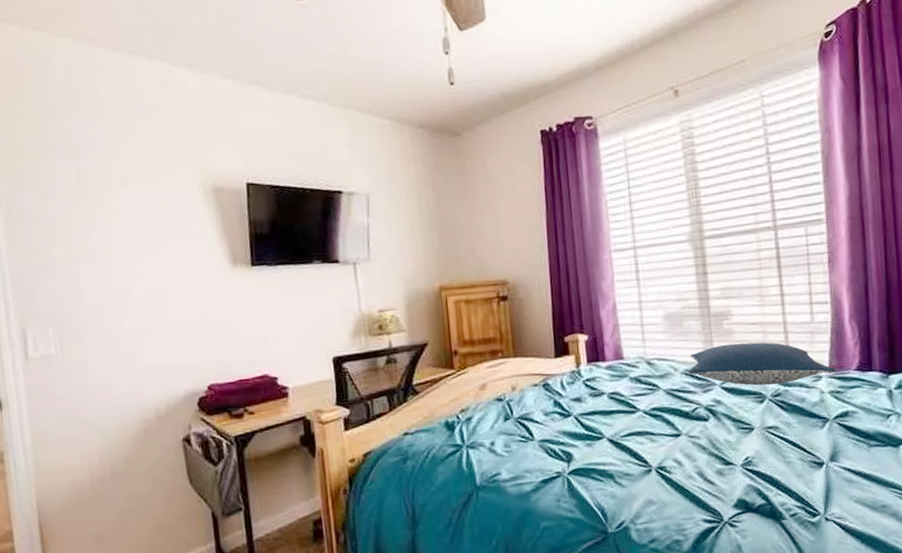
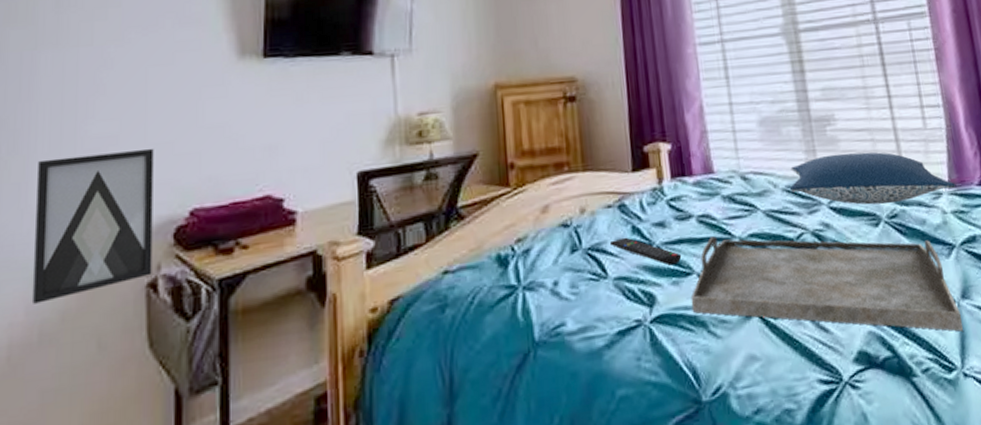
wall art: none [91,338,186,452] -> present [31,148,154,304]
remote control: none [535,409,595,432] -> present [609,237,682,265]
serving tray: none [601,410,828,486] -> present [690,236,963,331]

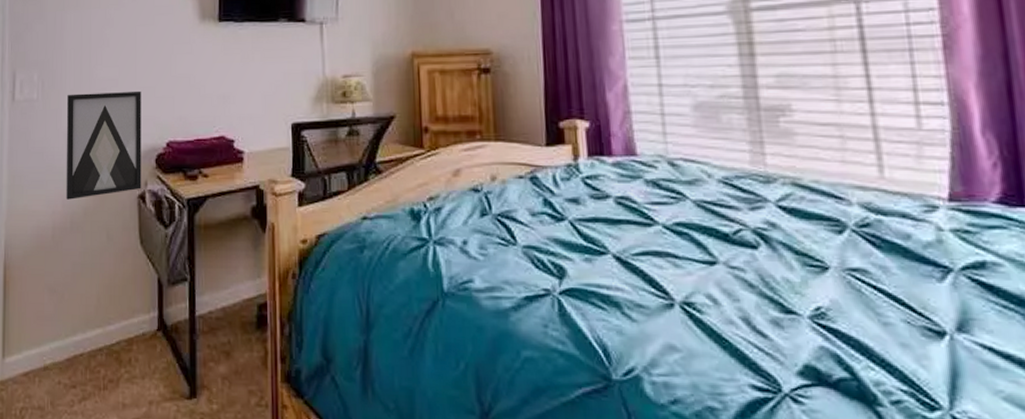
remote control: present [609,237,682,265] -> none [519,208,596,242]
serving tray: present [690,236,963,331] -> none [604,220,955,368]
pillow: present [789,152,956,205] -> none [727,148,961,211]

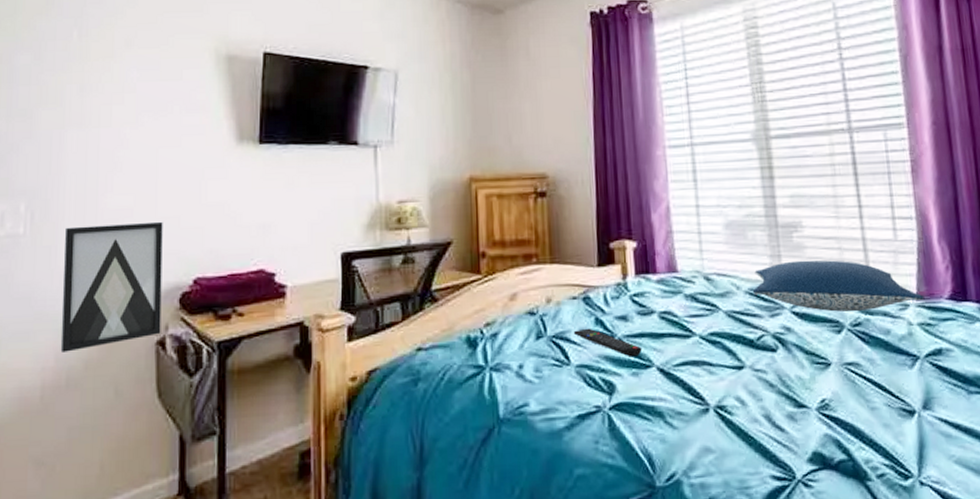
remote control: none [519,208,596,242] -> present [573,328,642,357]
pillow: none [727,148,961,211] -> present [752,260,925,312]

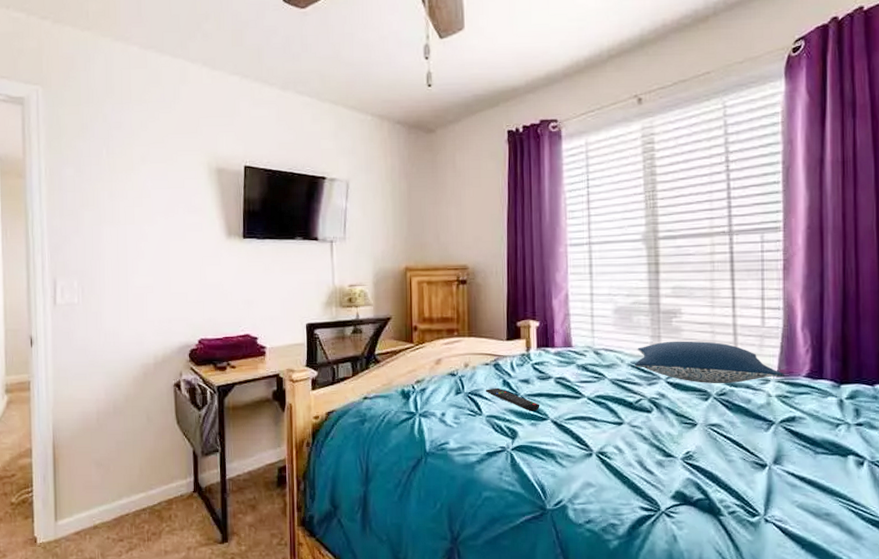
wall art: present [60,221,163,352] -> none [106,296,177,389]

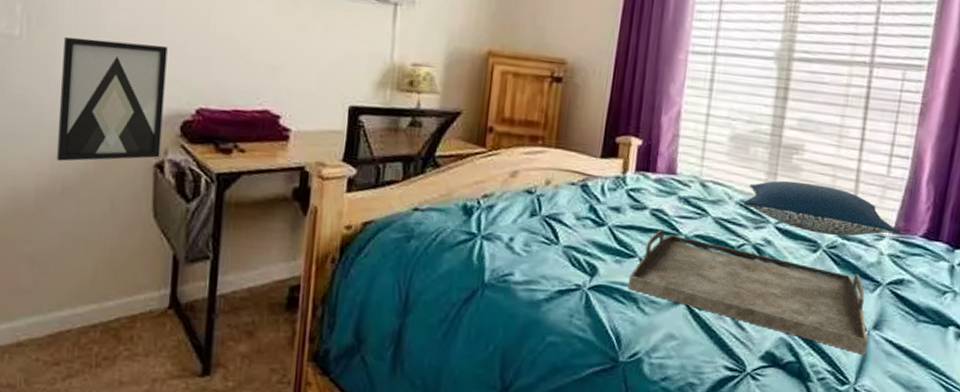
wall art: none [106,296,177,389] -> present [56,36,168,161]
remote control: present [485,387,540,411] -> none [566,213,629,246]
serving tray: none [544,394,770,488] -> present [627,229,868,355]

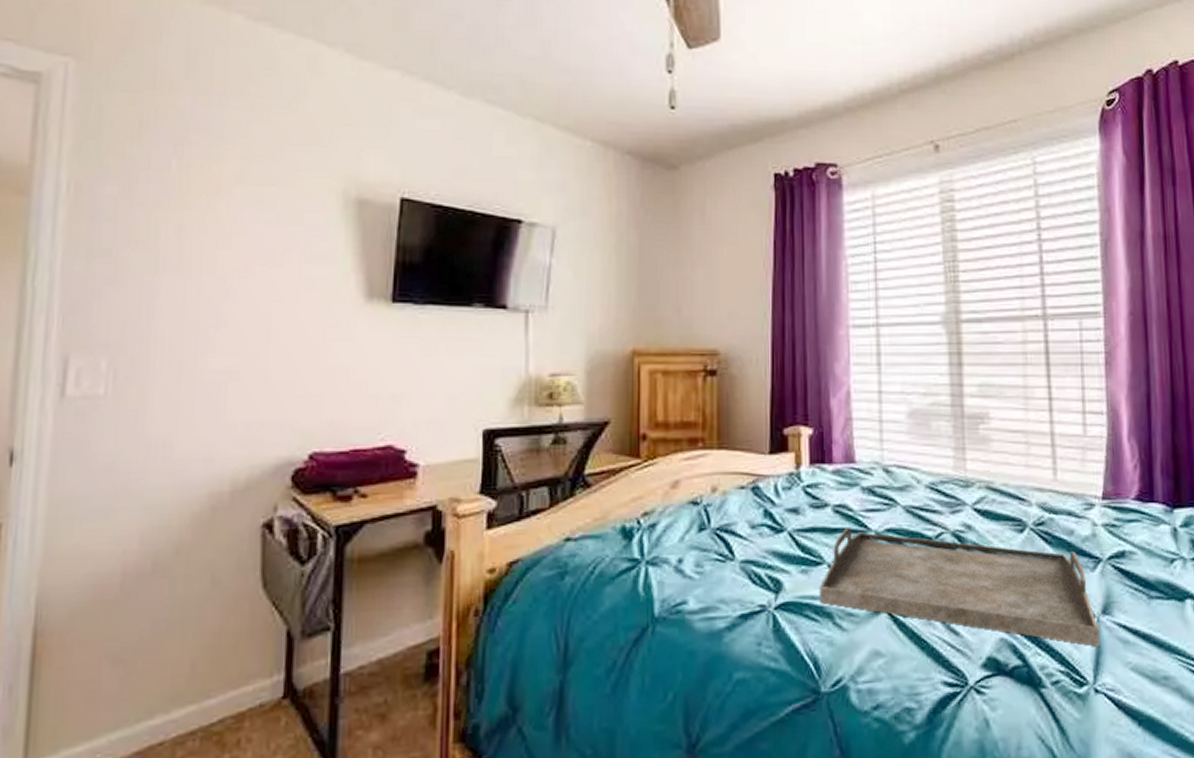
wall art: present [56,36,168,161] -> none [146,386,274,534]
pillow: present [743,180,901,236] -> none [933,454,1111,511]

